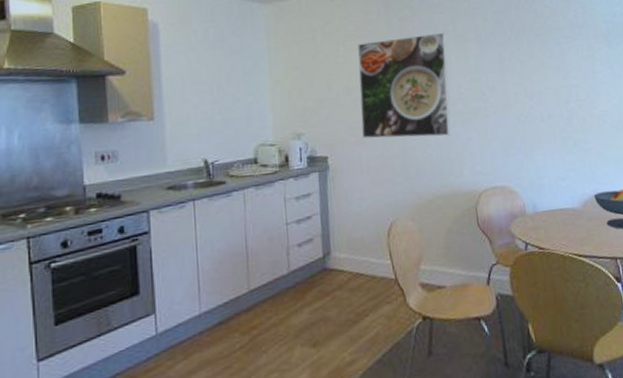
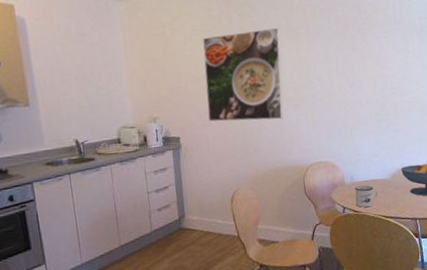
mug: none [538,215,568,244] -> present [355,185,378,208]

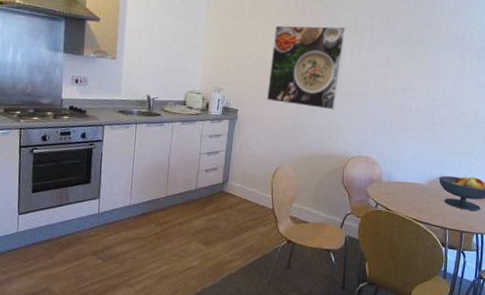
mug: present [355,185,378,208] -> none [388,185,413,208]

